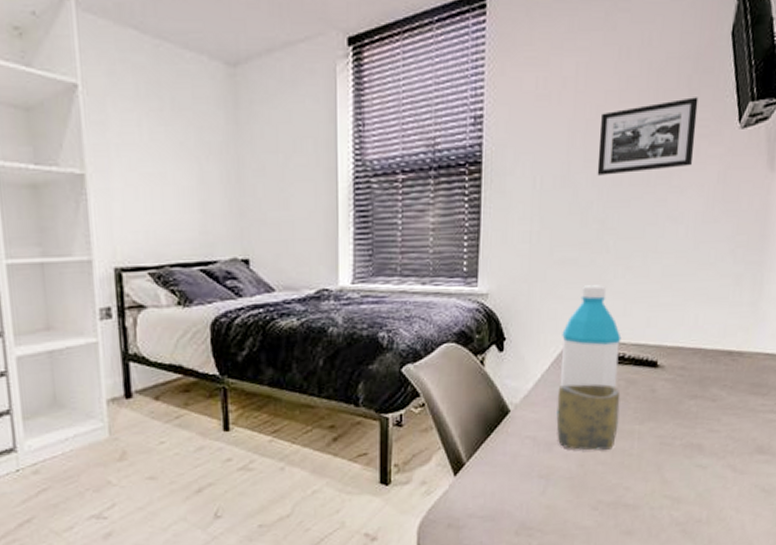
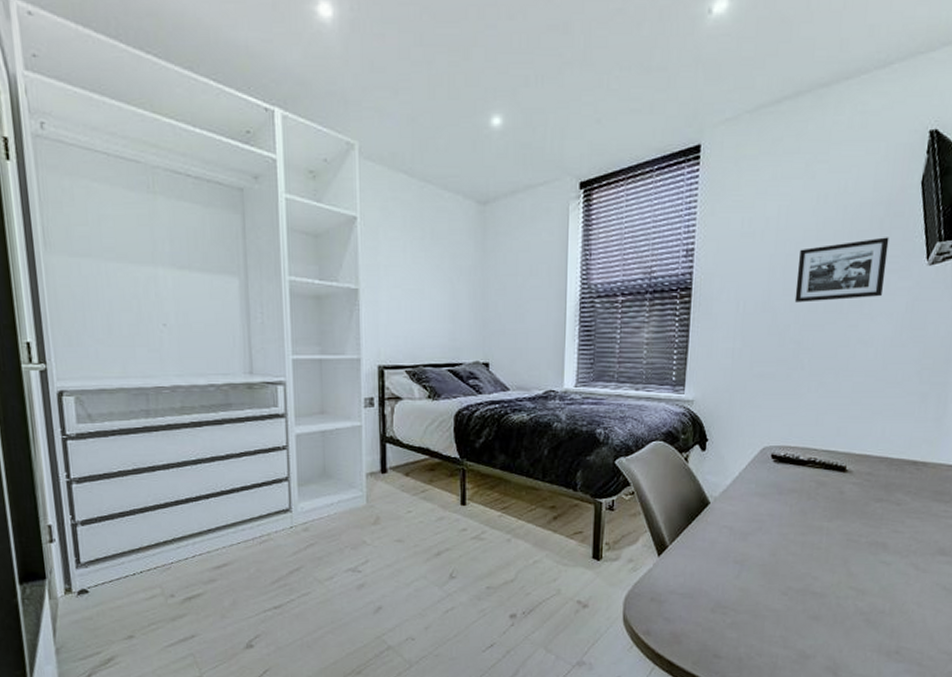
cup: present [556,384,620,451] -> none [751,483,811,542]
water bottle: present [559,285,622,388] -> none [755,397,813,488]

